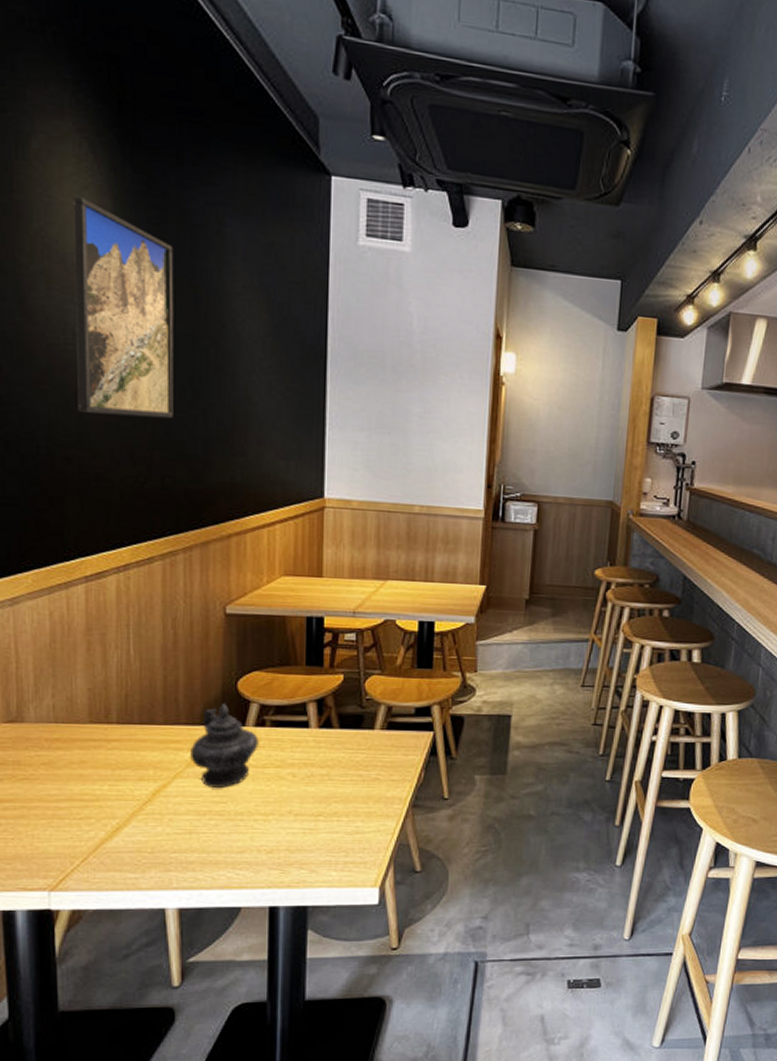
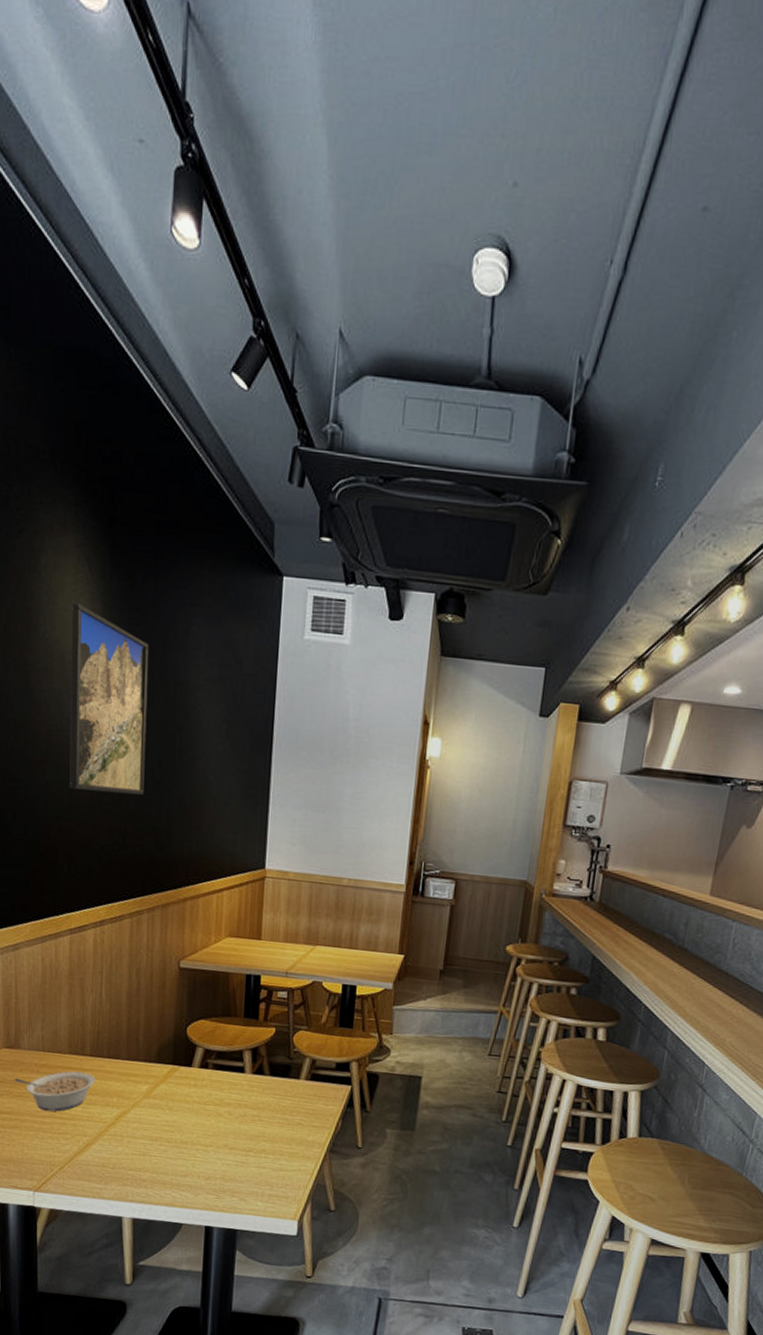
legume: none [17,743,124,794] -> present [14,1071,95,1112]
teapot: present [190,704,259,788] -> none [147,1046,202,1119]

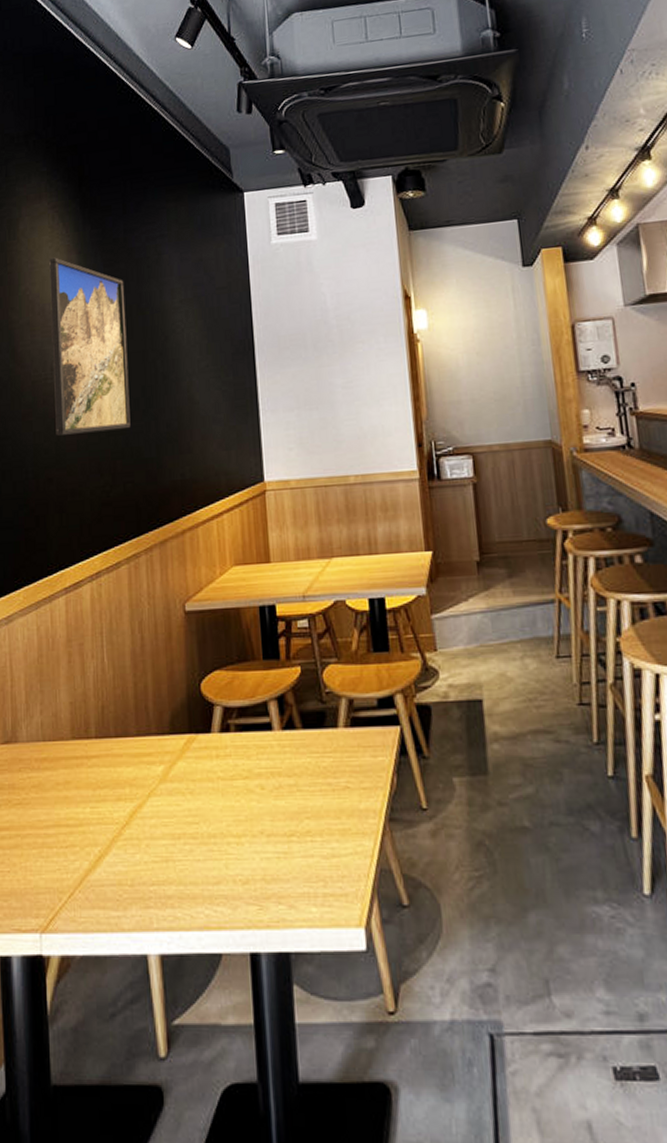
legume: present [14,1071,95,1112] -> none [12,760,103,820]

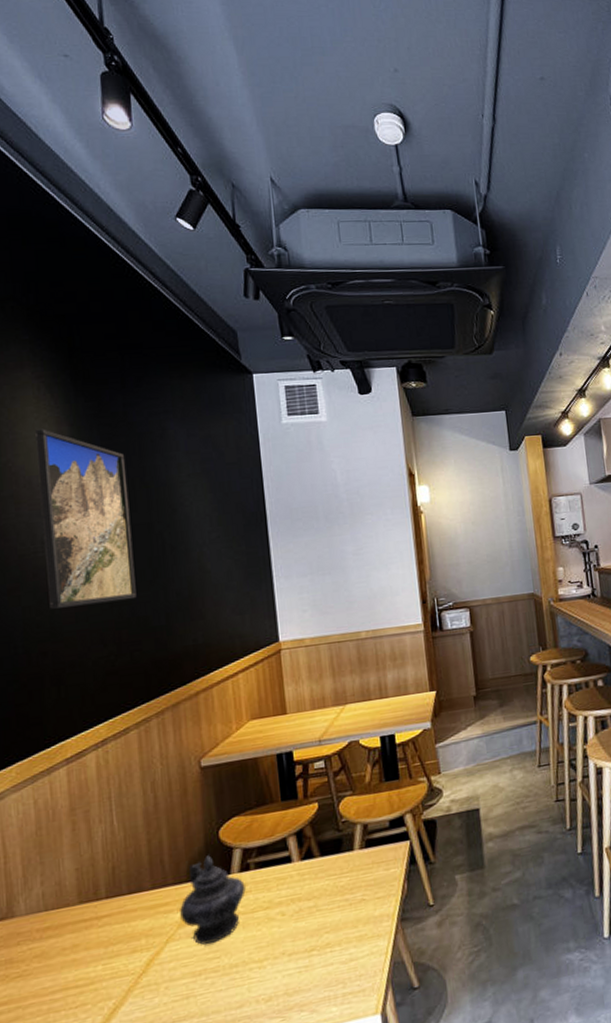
teapot: none [162,709,225,806] -> present [180,855,246,945]

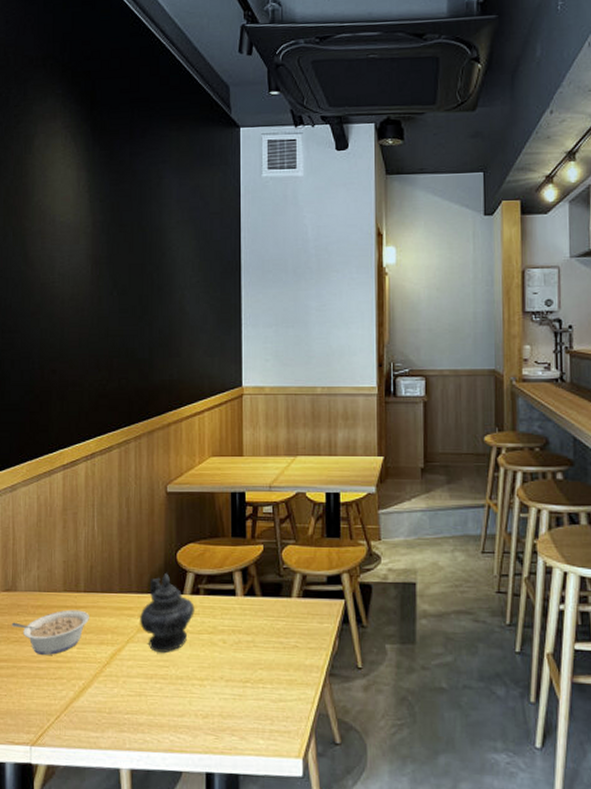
legume: none [10,920,116,985] -> present [11,609,89,656]
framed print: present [35,428,137,609] -> none [60,173,128,333]

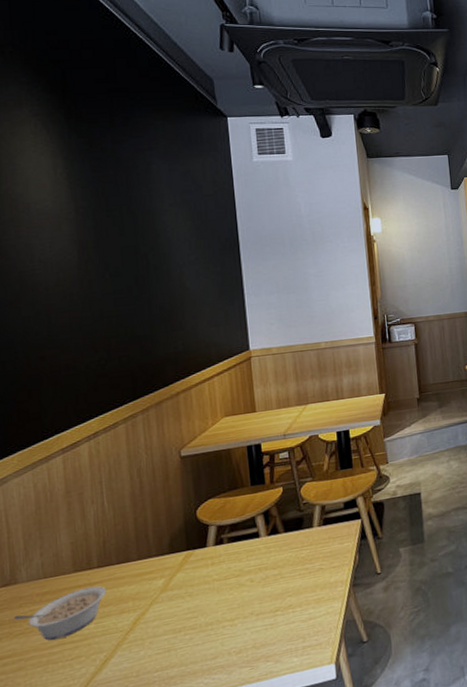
teapot: present [140,573,195,652] -> none [162,531,220,607]

